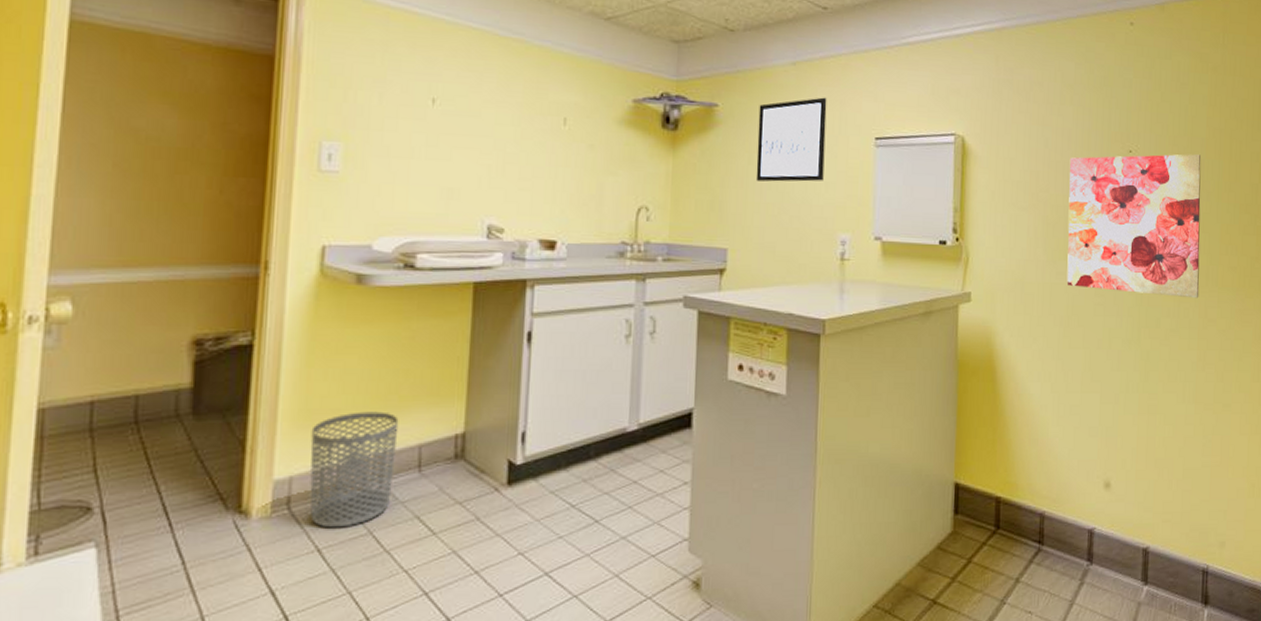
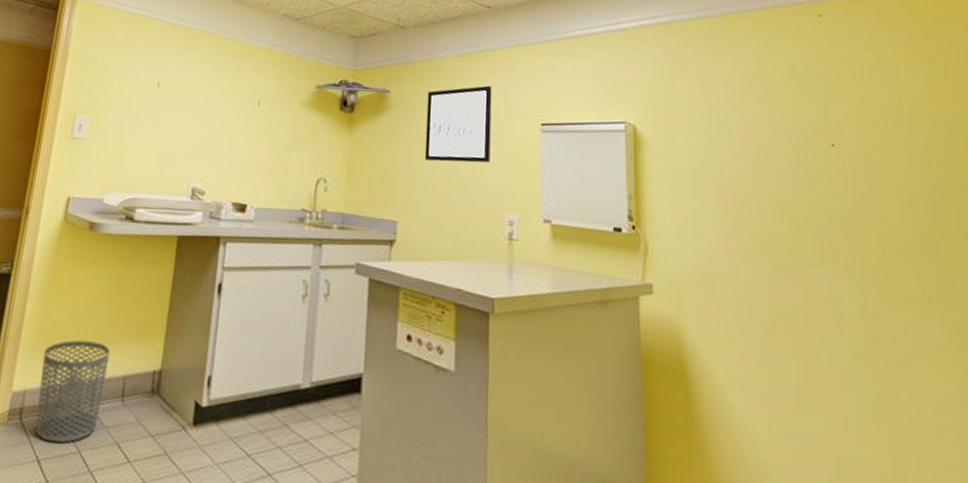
wall art: present [1066,154,1201,299] -> none [758,149,946,316]

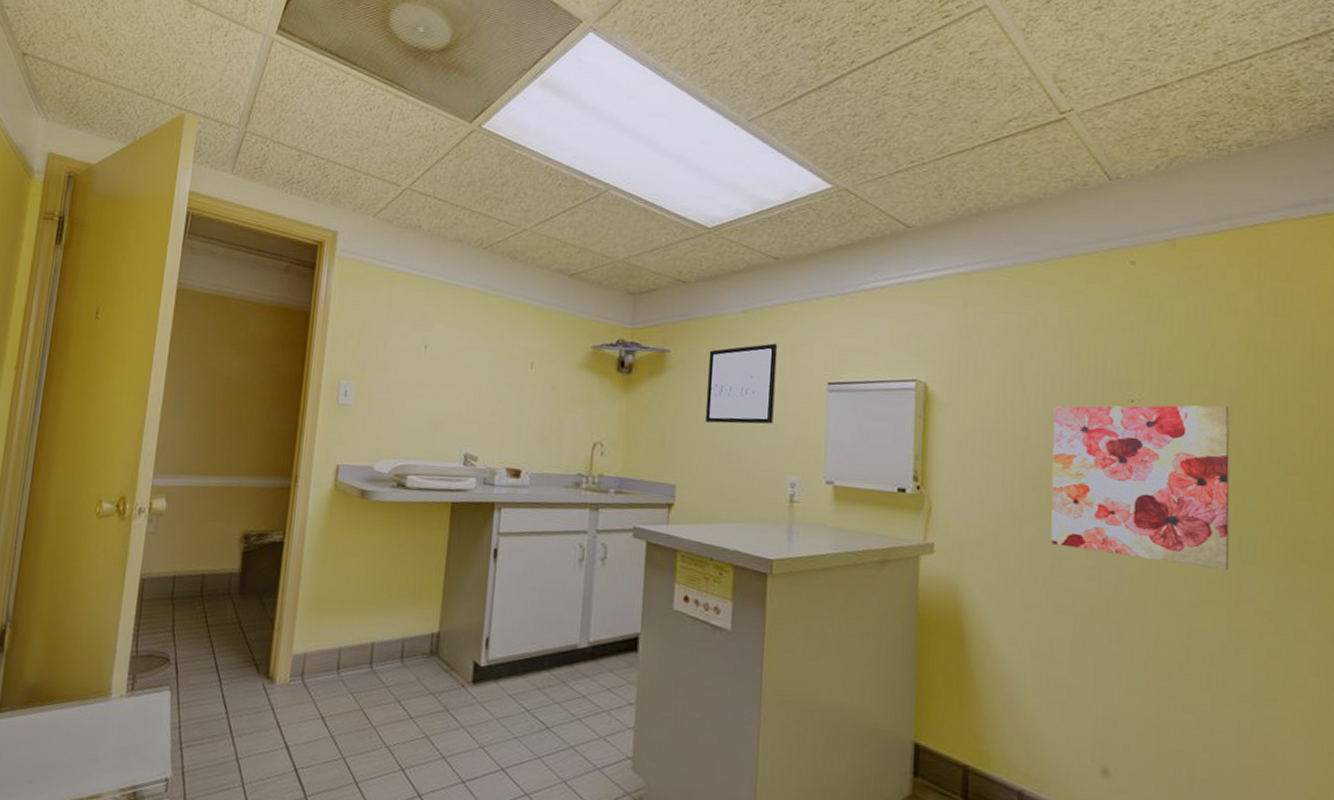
waste bin: present [35,340,111,443] -> none [317,605,388,702]
wall art: none [758,149,946,316] -> present [1050,405,1230,571]

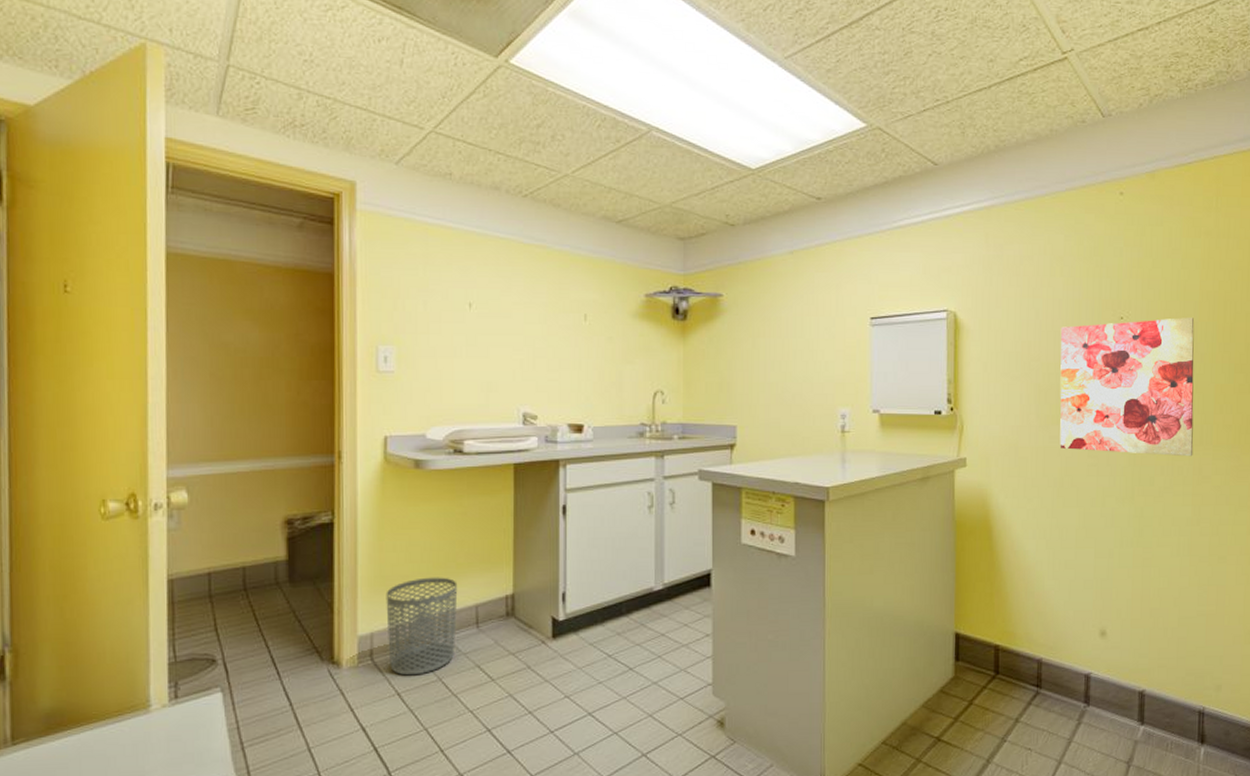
waste bin: none [317,605,388,702] -> present [386,577,458,676]
wall art: present [704,343,778,424] -> none [760,282,824,363]

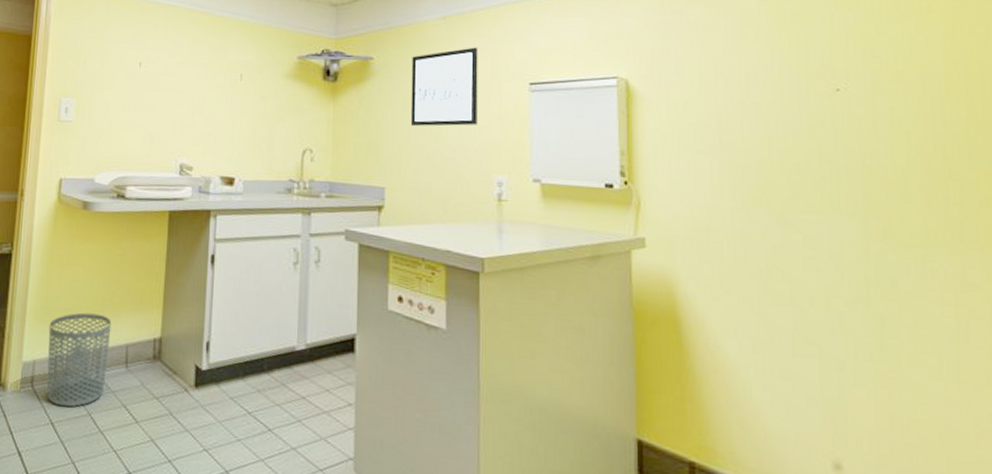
wall art: none [760,282,824,363] -> present [410,47,478,126]
wall art: present [1059,317,1195,457] -> none [758,91,952,257]

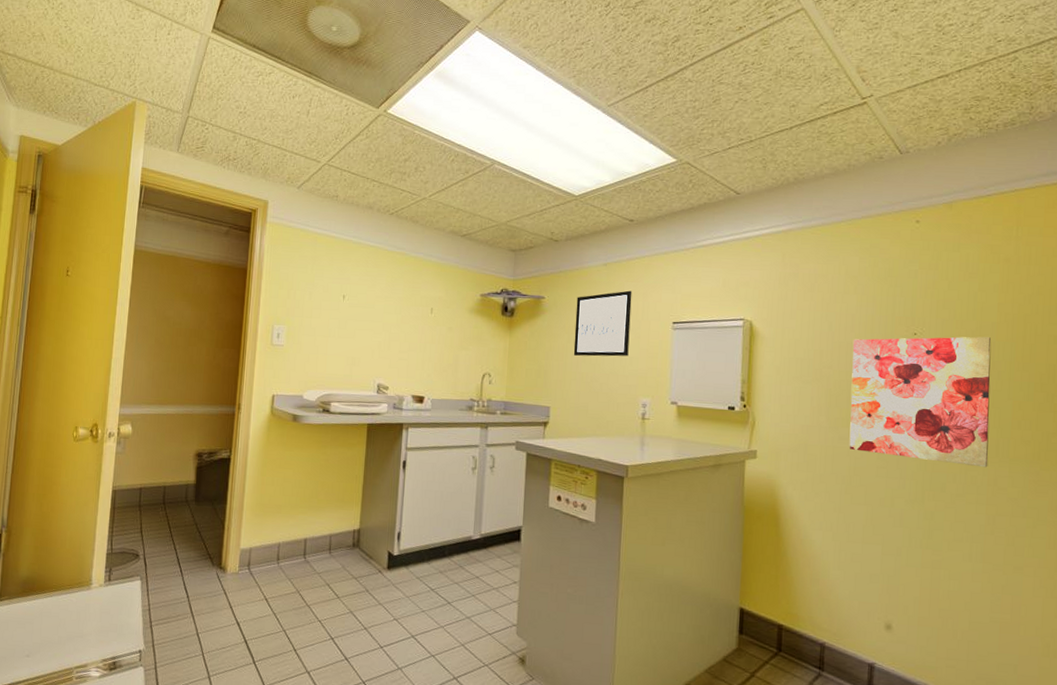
waste bin: present [47,312,112,407] -> none [261,508,318,586]
wall art: none [758,91,952,257] -> present [849,336,992,468]

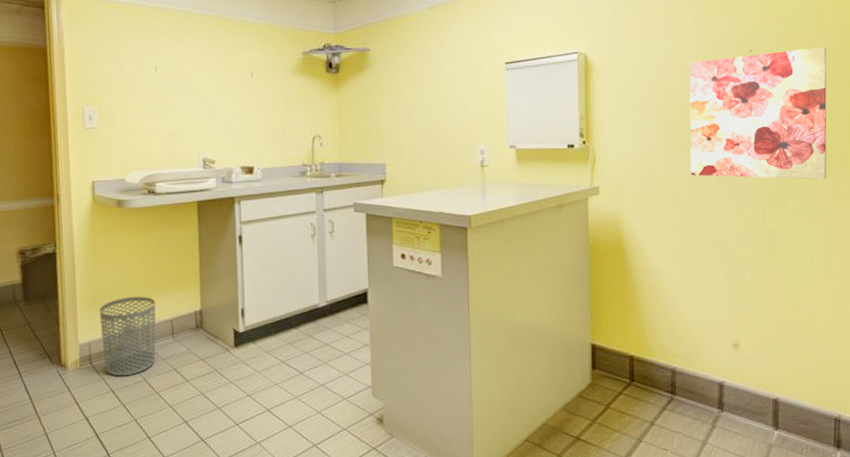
waste bin: none [261,508,318,586] -> present [99,296,157,377]
wall art: present [573,290,632,357] -> none [404,33,462,108]

